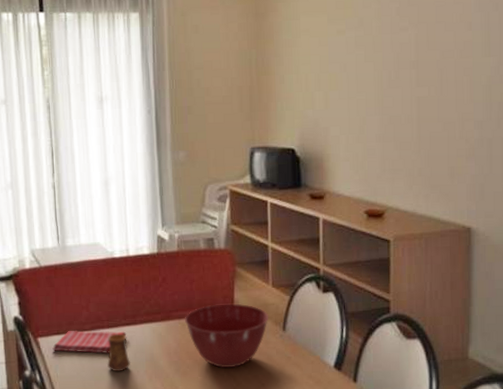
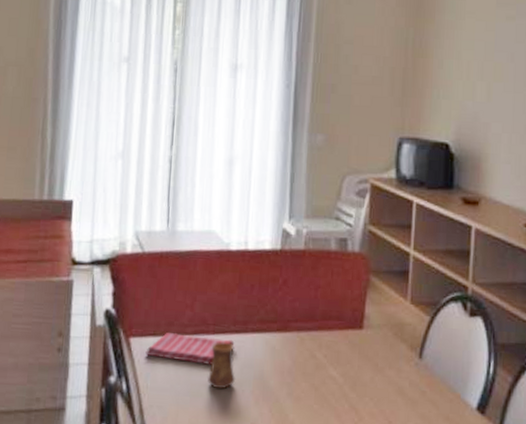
mixing bowl: present [185,303,269,368] -> none [305,317,404,397]

